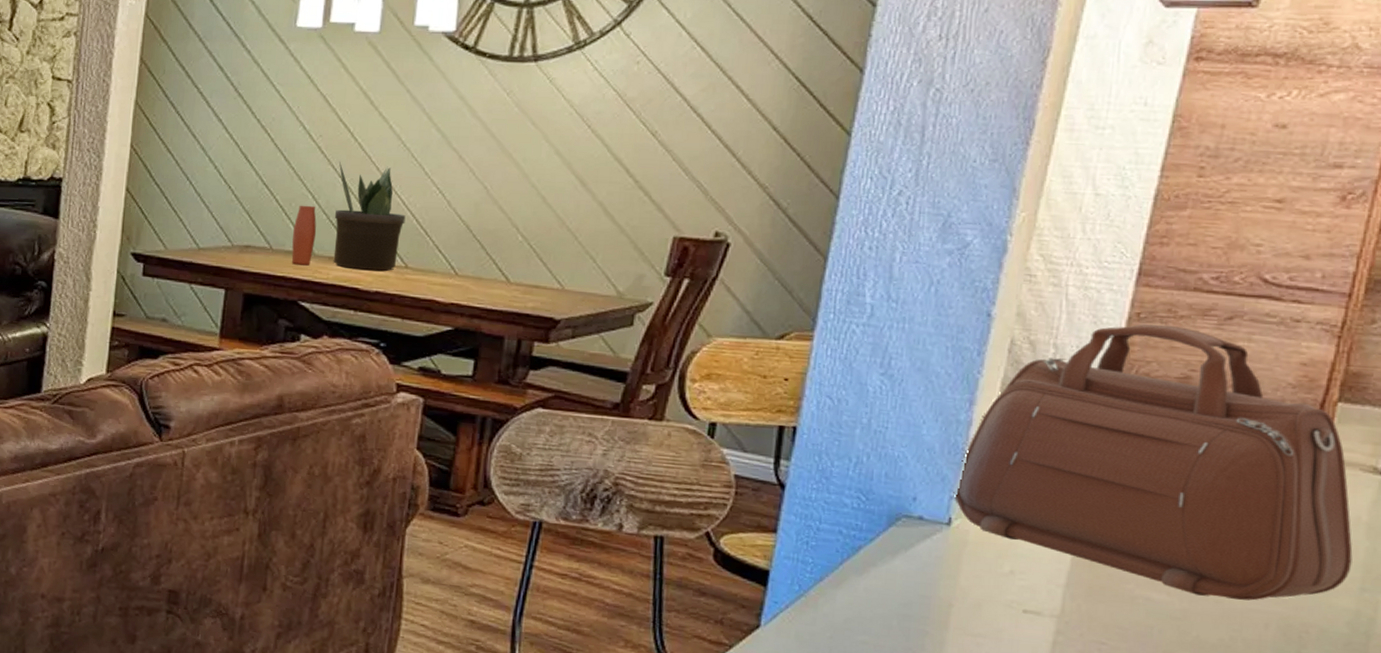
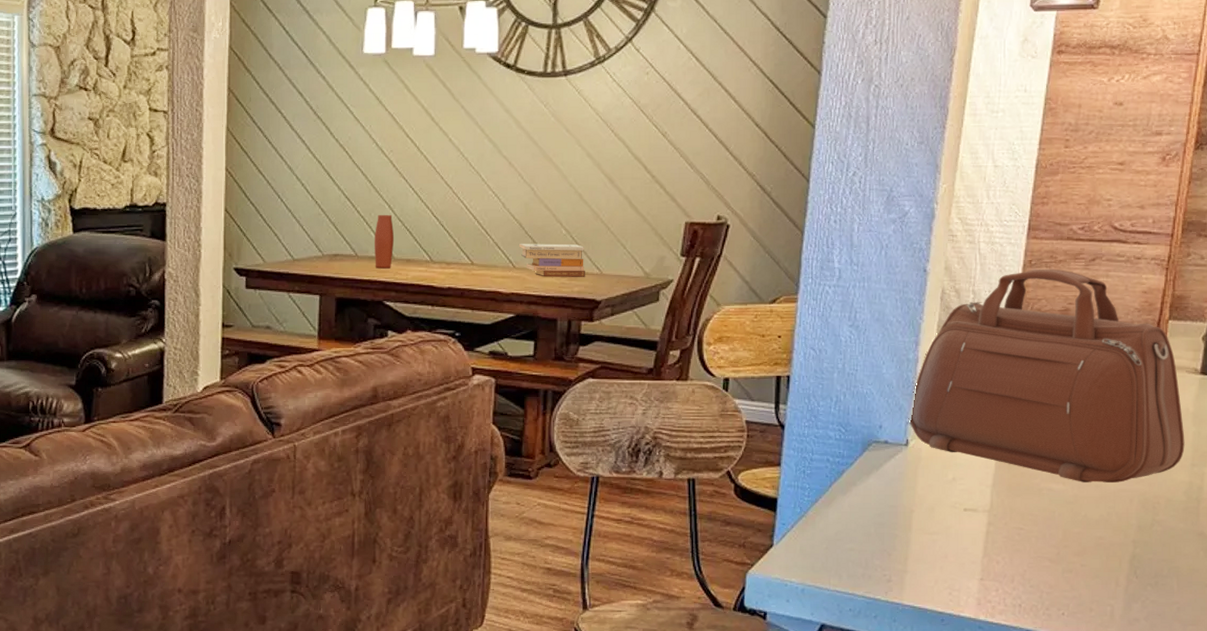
planter: present [333,161,406,272] -> none [408,173,468,269]
books: none [464,248,544,292] -> present [519,243,585,277]

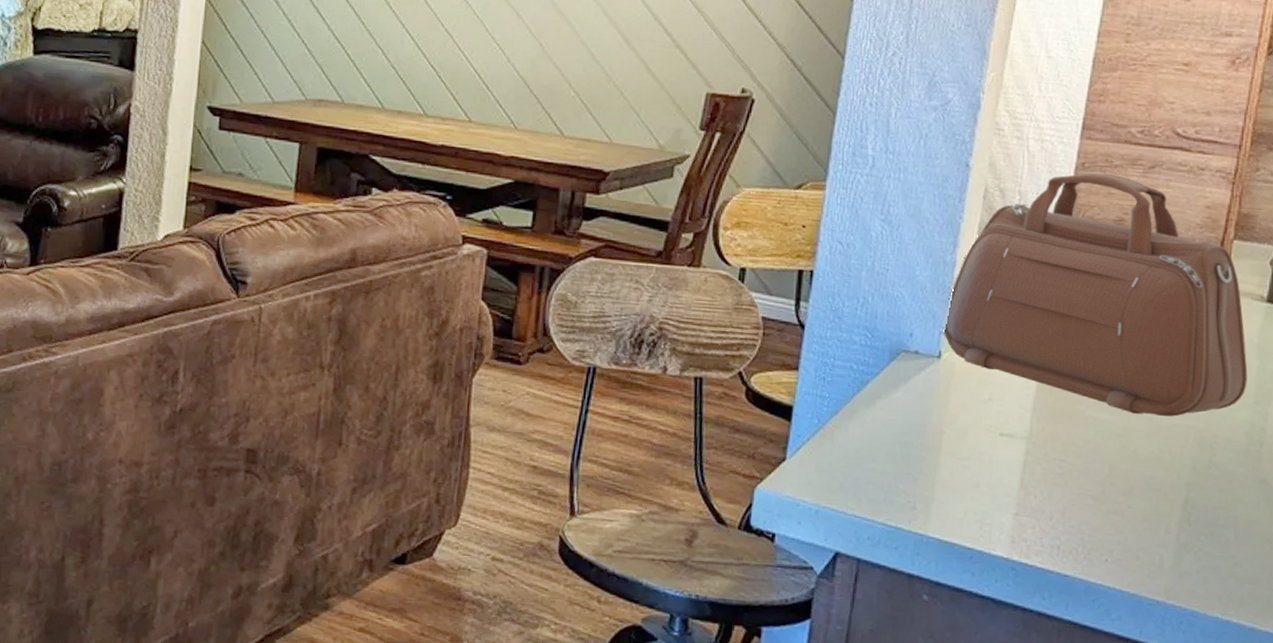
vase: present [374,214,395,269] -> none [362,59,386,120]
books: present [519,243,585,277] -> none [523,103,594,145]

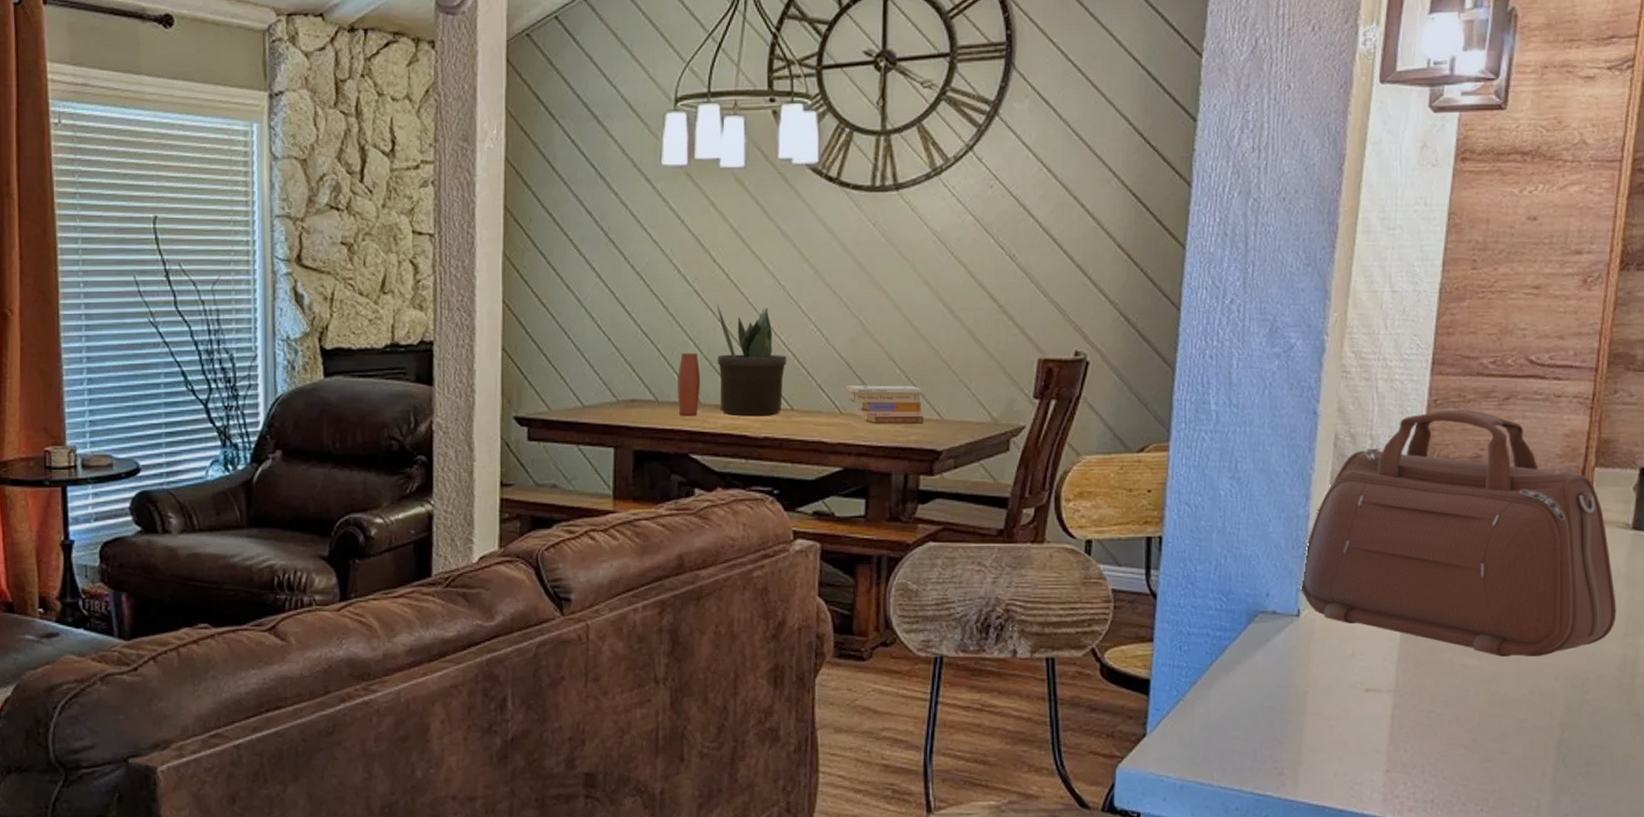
vase: none [362,59,386,120] -> present [677,352,701,416]
planter: none [402,17,469,126] -> present [716,304,787,417]
books: none [523,103,594,145] -> present [846,385,923,424]

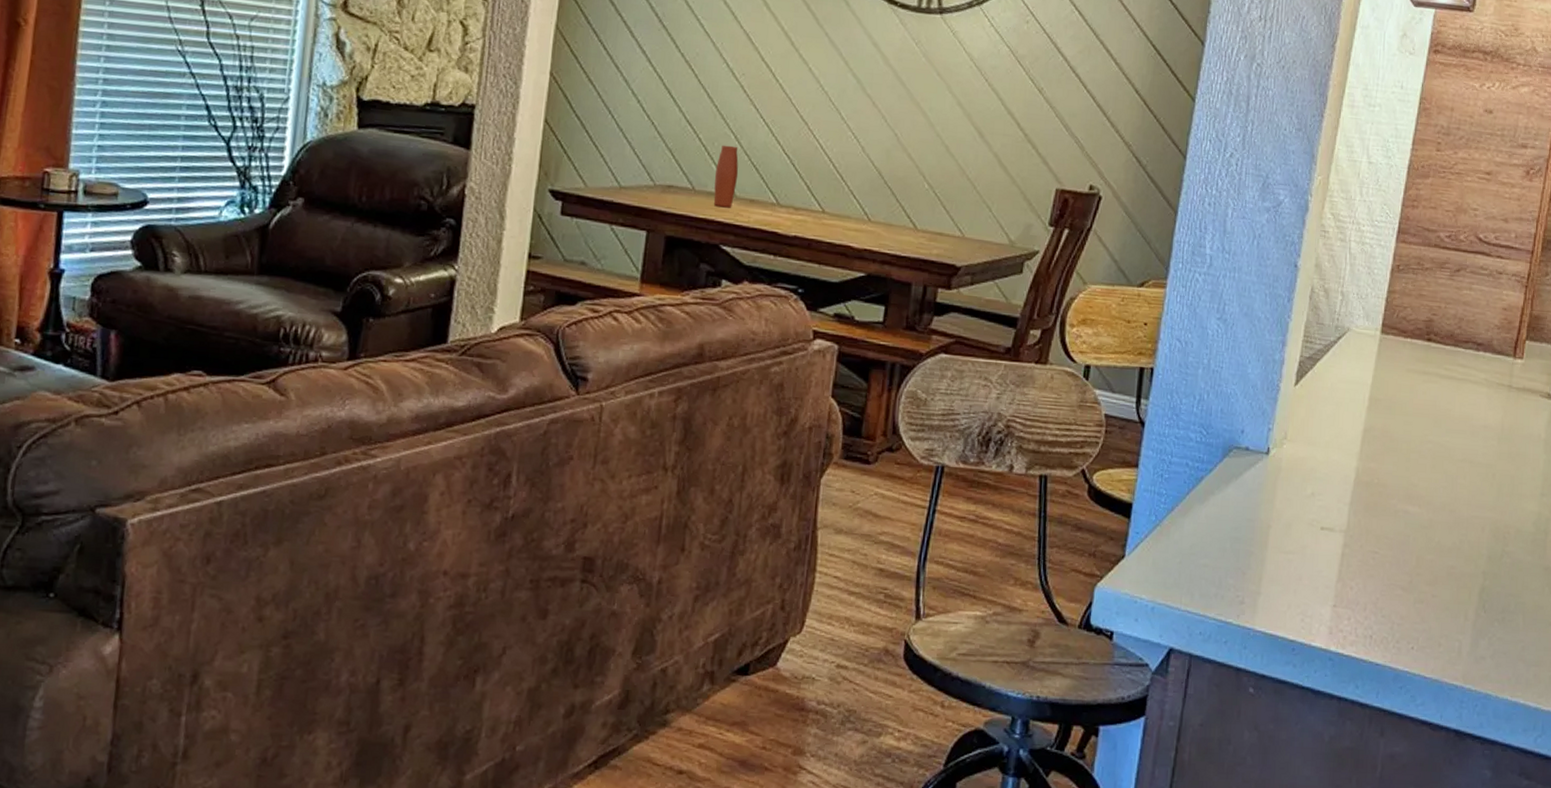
planter: present [716,304,787,417] -> none [754,102,823,216]
books: present [846,385,923,424] -> none [877,194,947,239]
handbag: present [1299,409,1617,657] -> none [1271,275,1536,509]

